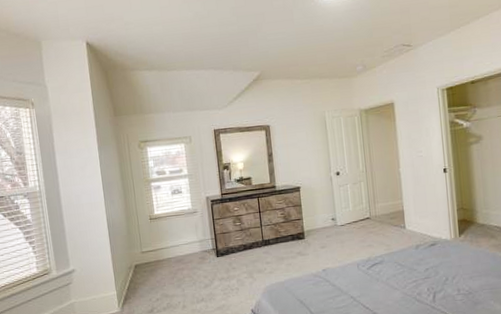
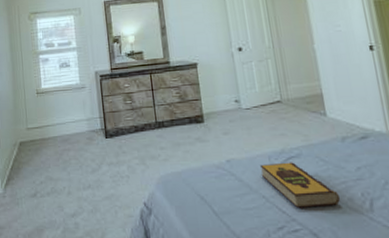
hardback book: none [349,267,412,304] -> present [259,162,341,208]

